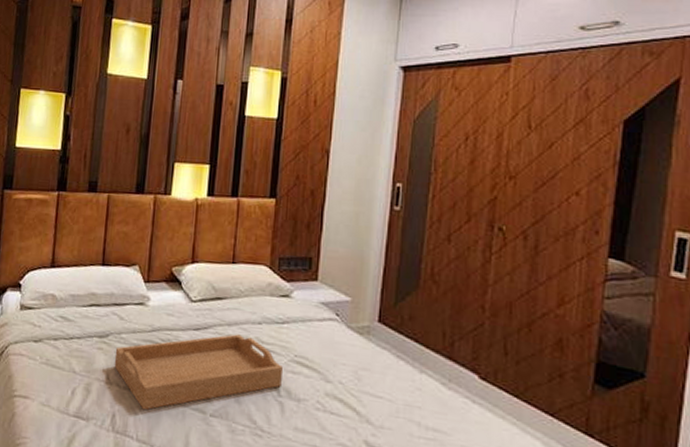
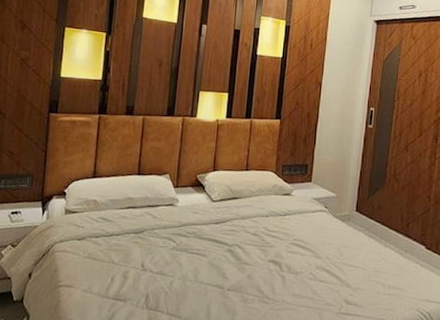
serving tray: present [114,334,284,410] -> none [148,225,285,290]

